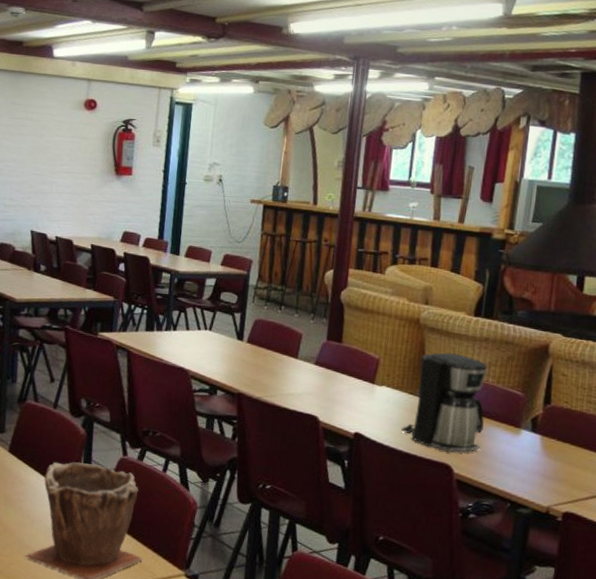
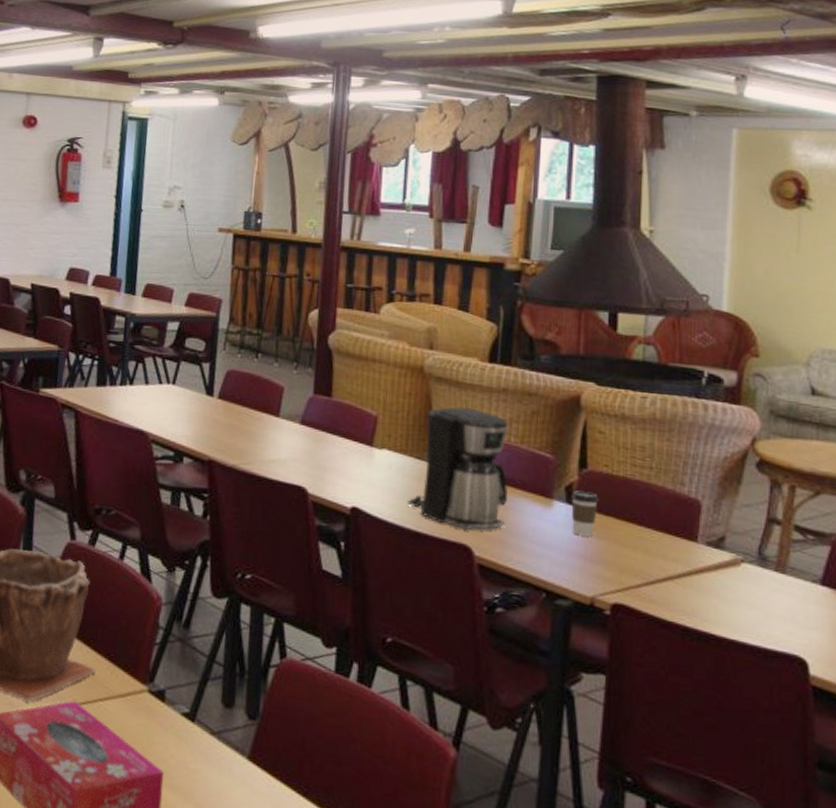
coffee cup: none [535,422,558,459] -> present [571,490,598,537]

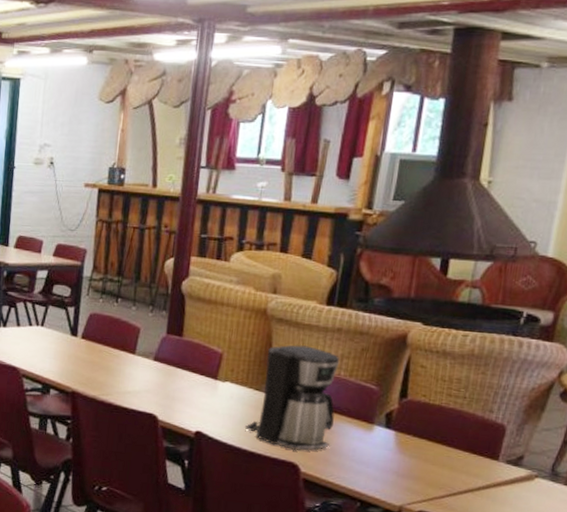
coffee cup: present [571,490,598,537] -> none [388,417,414,456]

